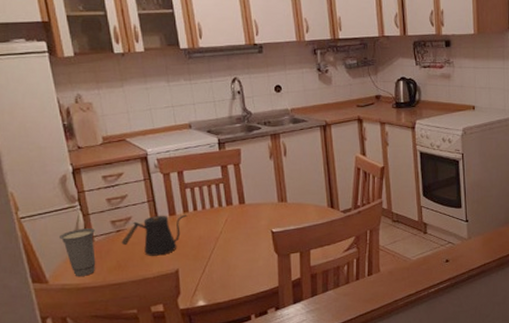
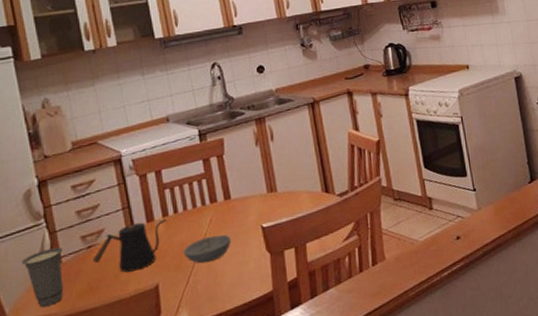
bowl: none [201,233,244,257] -> present [183,234,232,264]

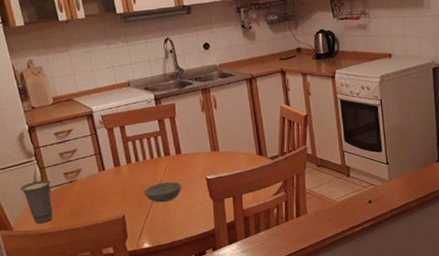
kettle: present [92,219,168,273] -> none [73,165,131,204]

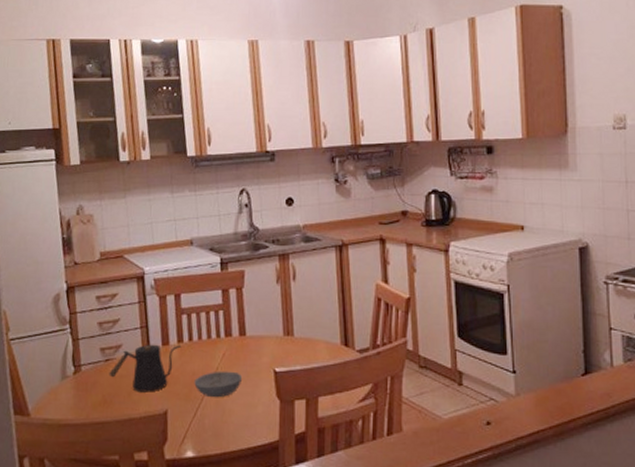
cup: present [19,180,53,223] -> none [45,355,84,411]
kettle: none [73,165,131,204] -> present [109,344,182,392]

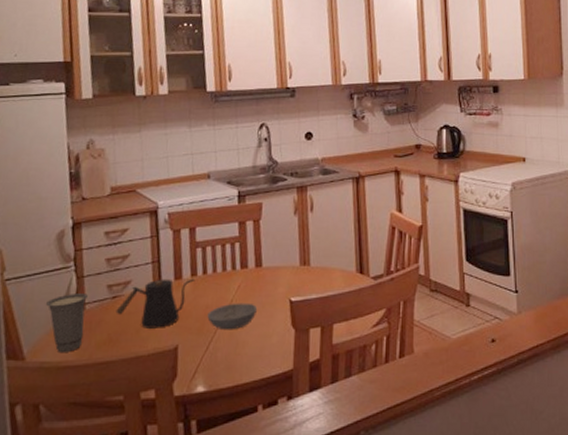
cup: none [45,355,84,411] -> present [45,294,89,352]

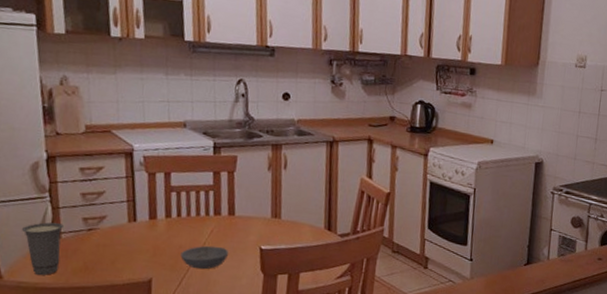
kettle: present [116,278,195,328] -> none [91,217,170,262]

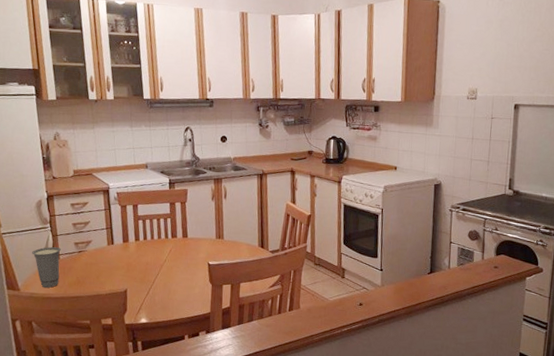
bowl: present [180,245,229,270] -> none [147,262,185,282]

